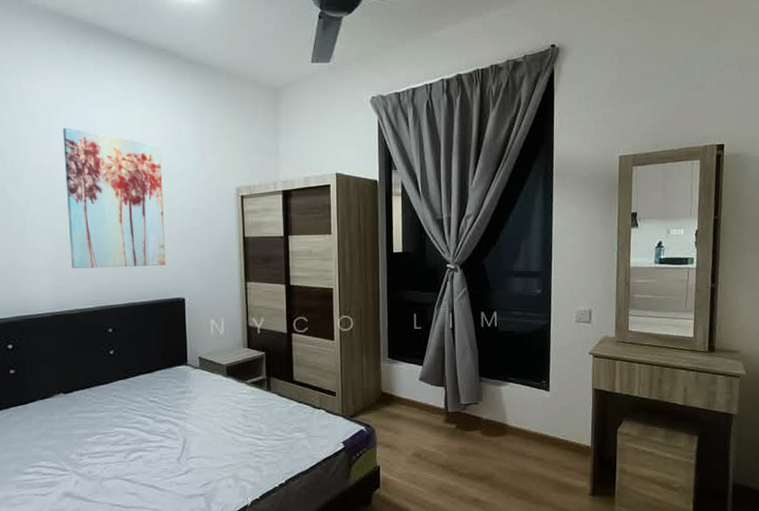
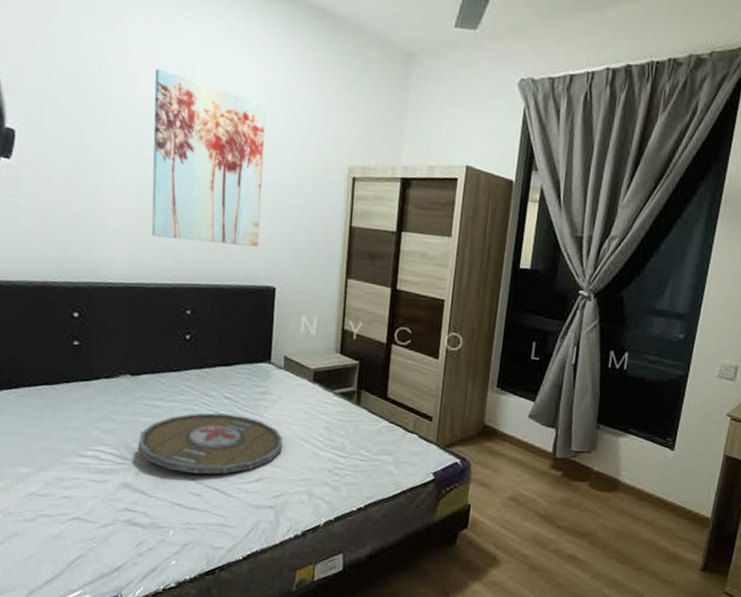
serving tray: none [75,415,206,475] -> present [137,412,283,475]

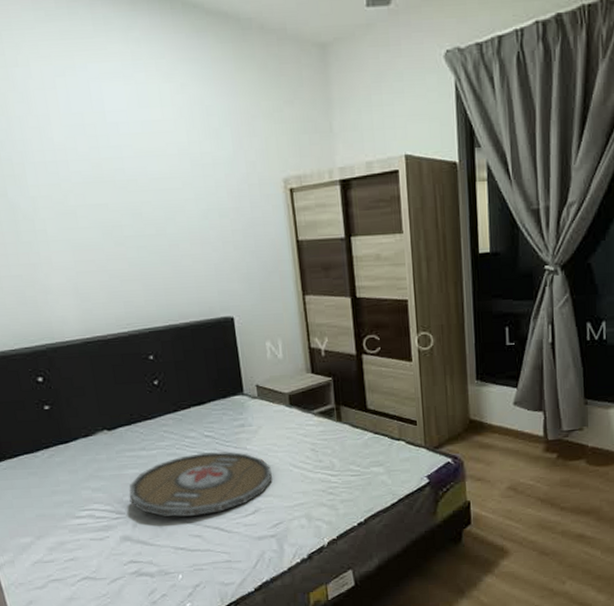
wall art: present [151,69,266,247] -> none [64,109,208,286]

